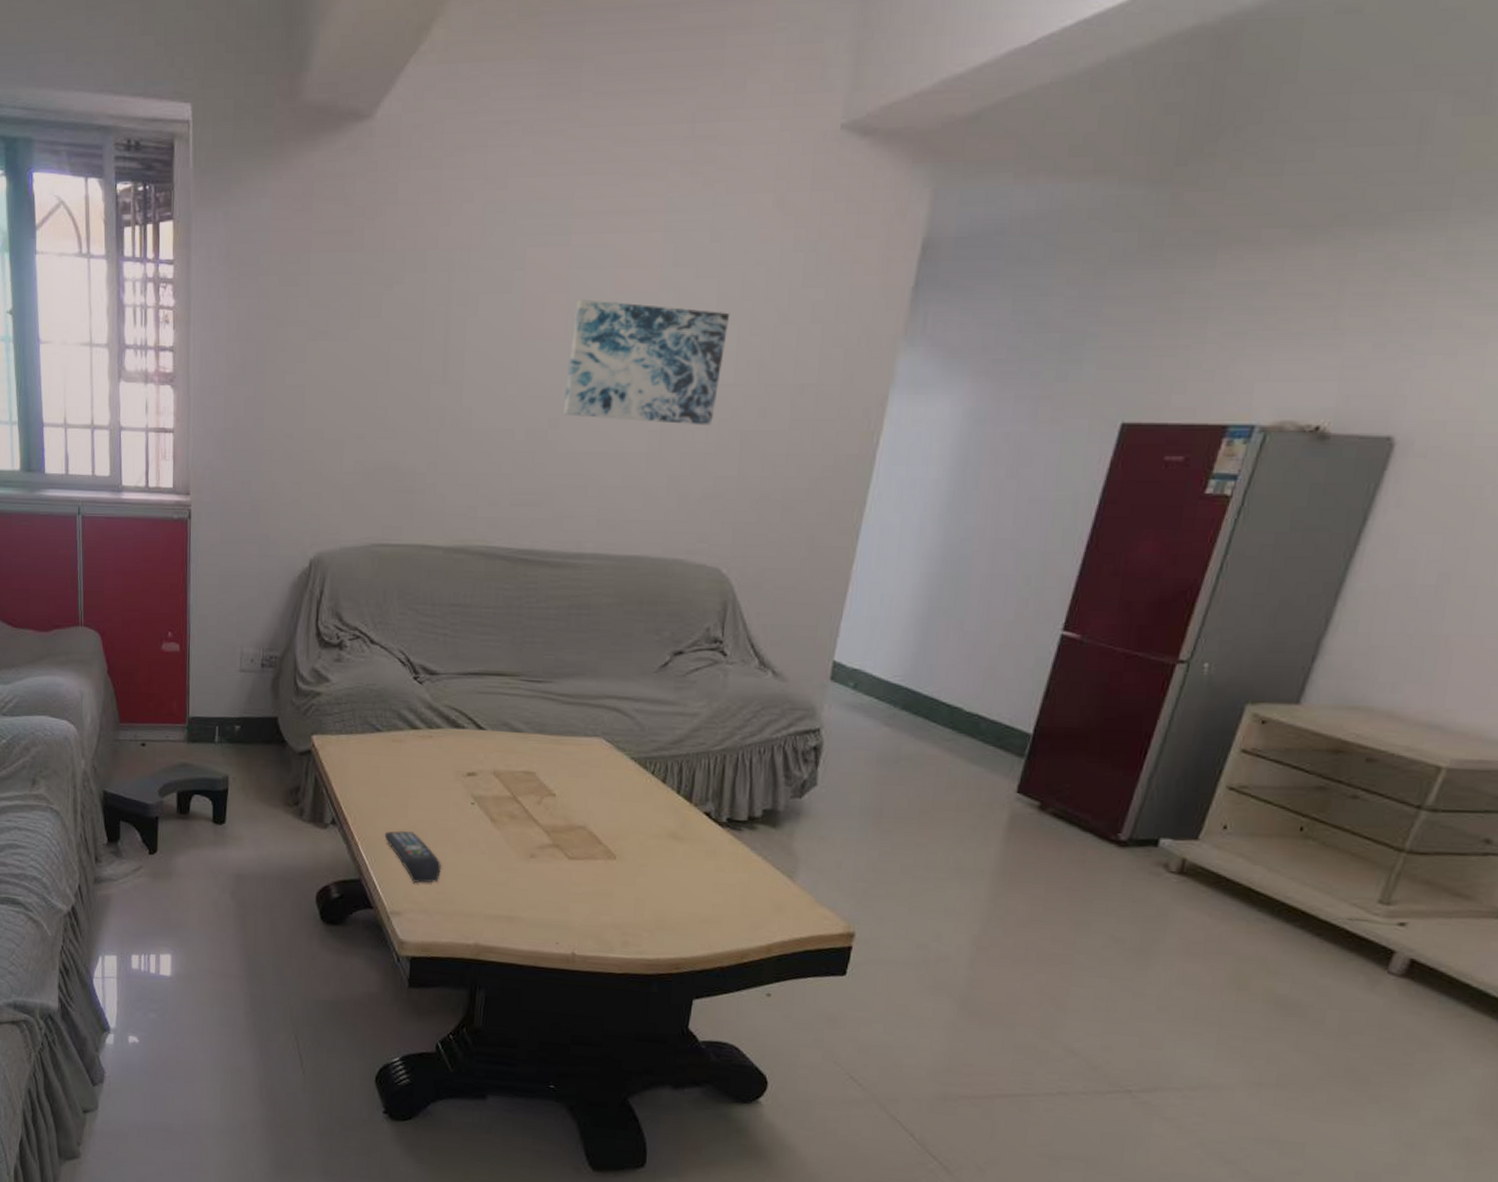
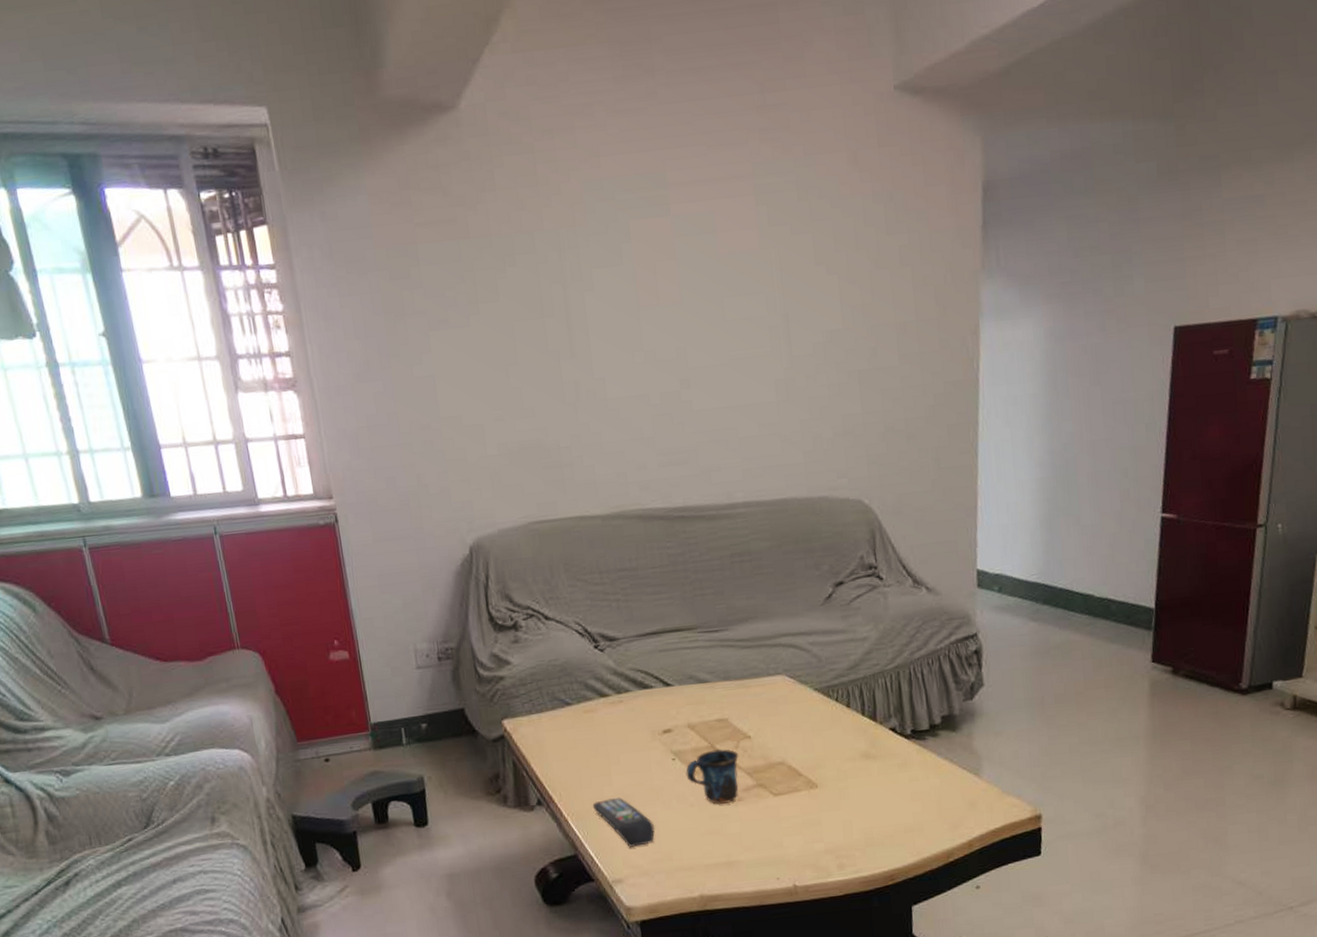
mug: none [482,801,540,858] -> present [686,749,739,805]
wall art: present [562,299,730,426] -> none [685,263,831,375]

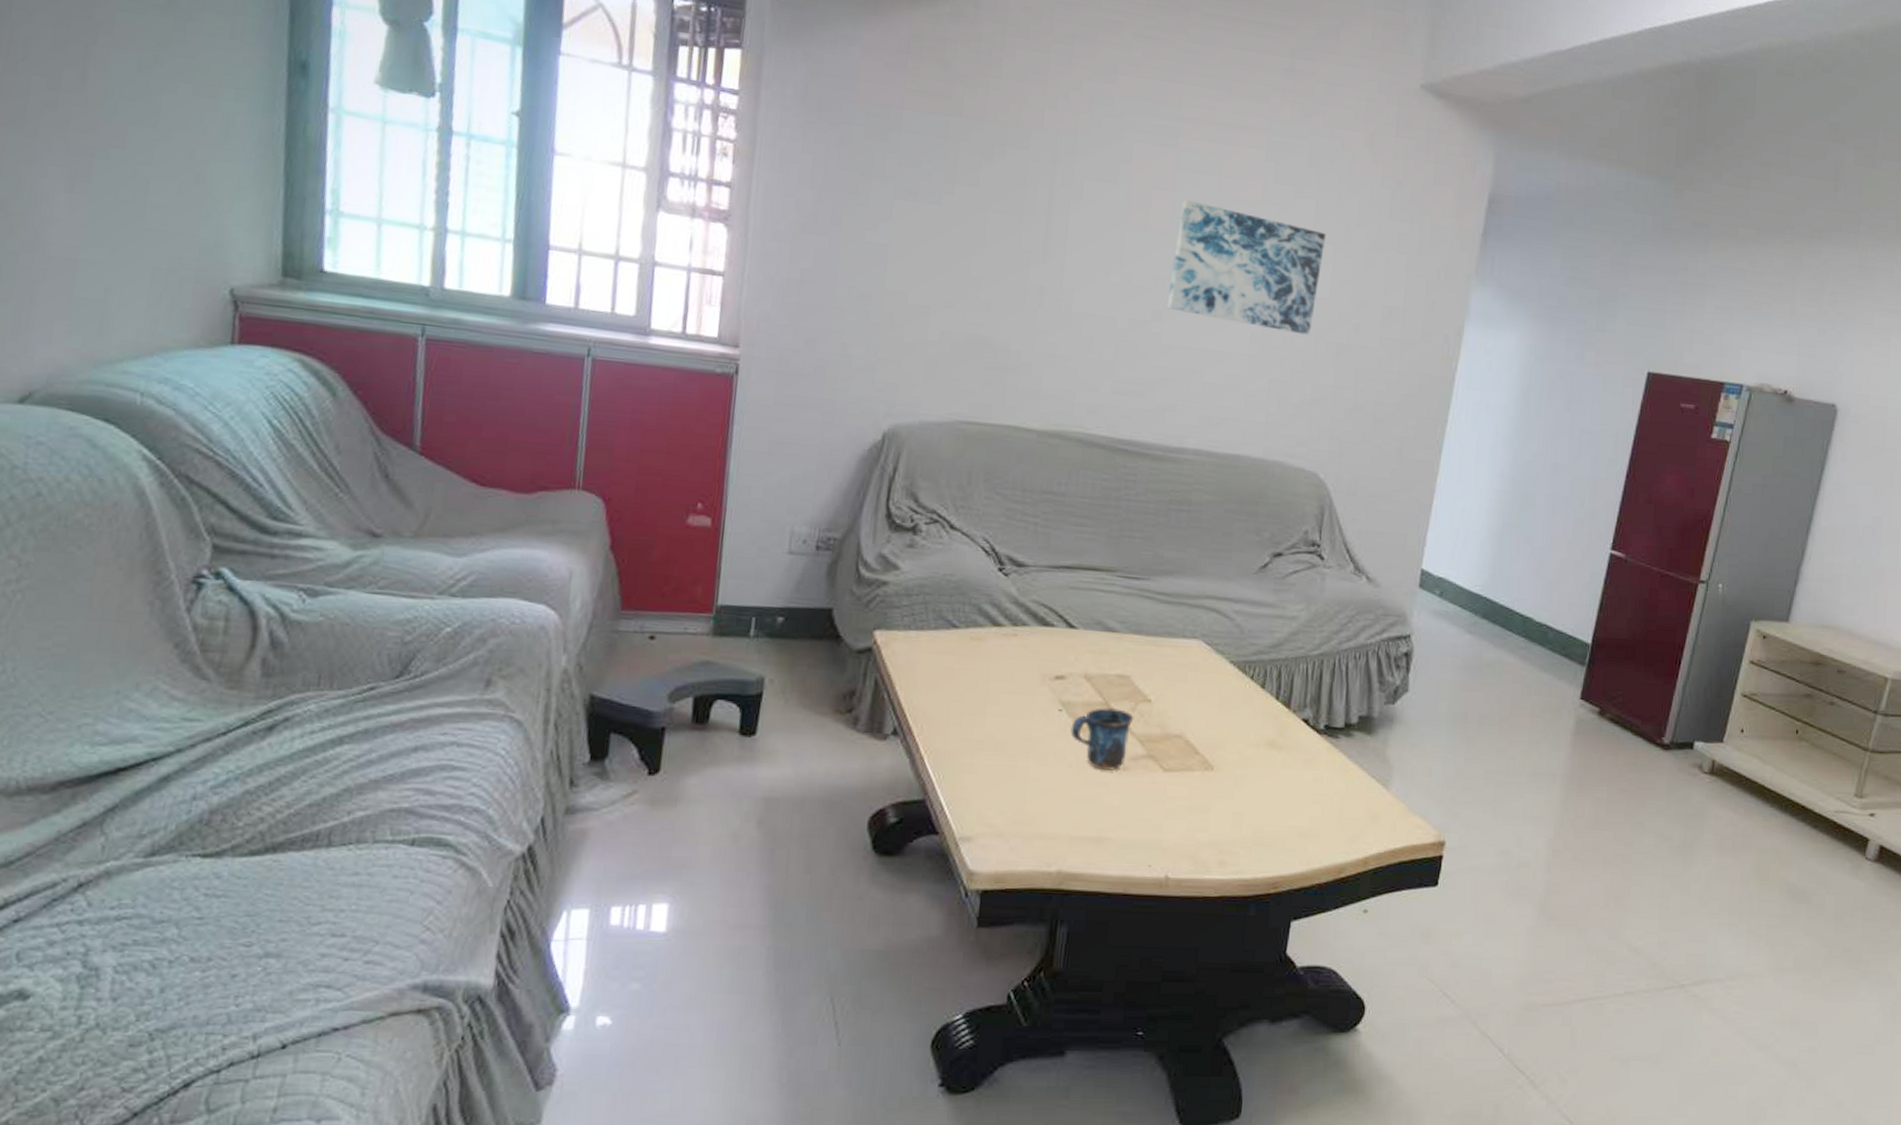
remote control: present [592,797,655,847] -> none [956,741,1023,802]
wall art: none [685,263,831,375] -> present [1166,200,1327,335]

